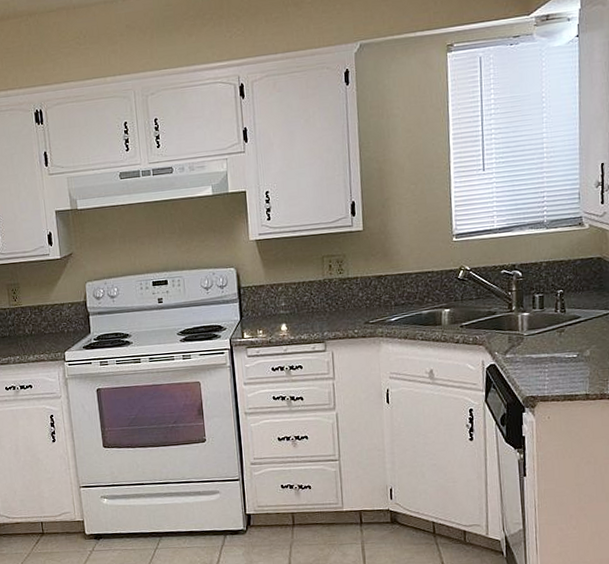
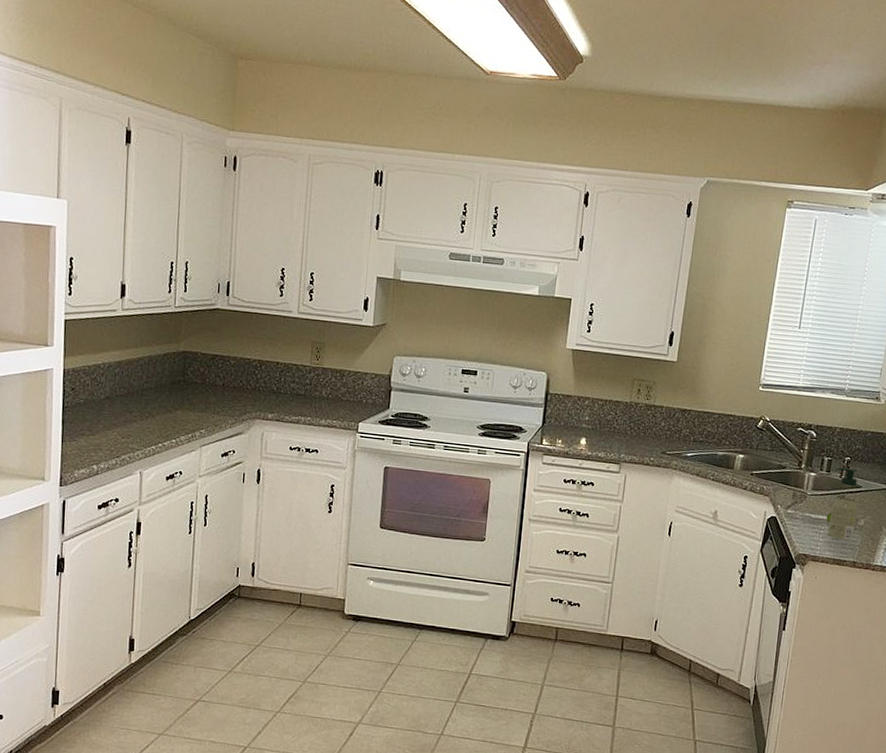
soap dispenser: none [548,300,584,375] -> present [826,467,861,540]

